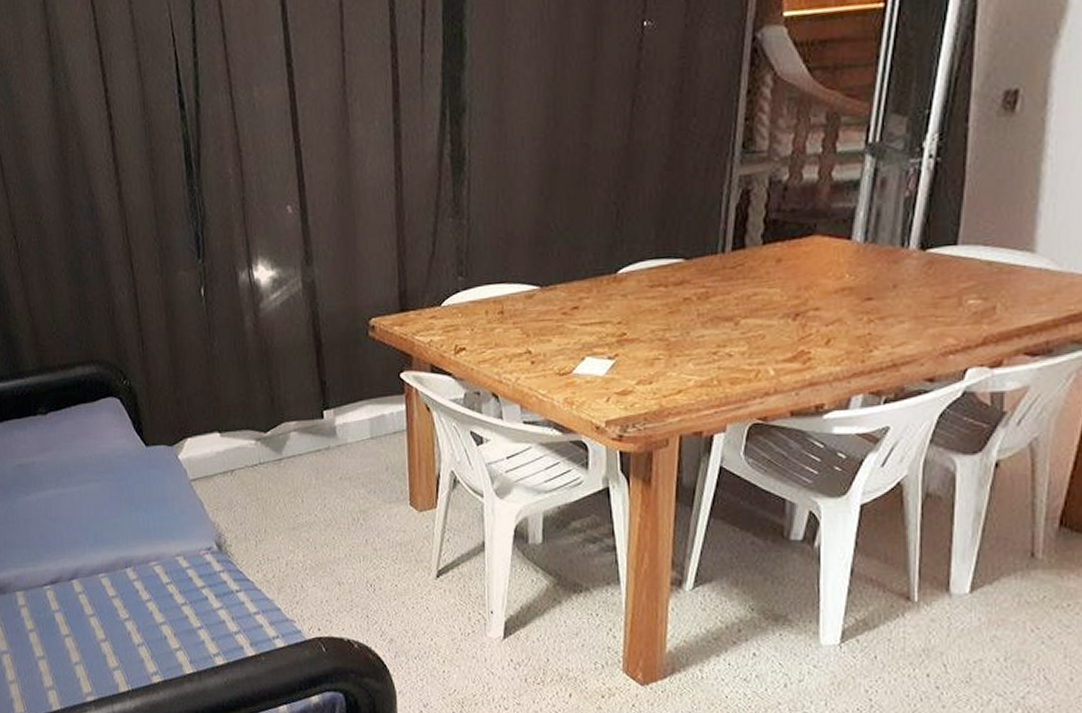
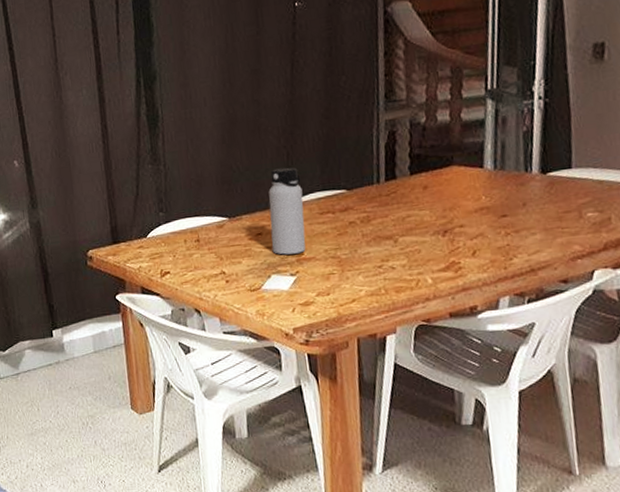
water bottle: none [588,228,632,334] -> present [268,167,306,255]

